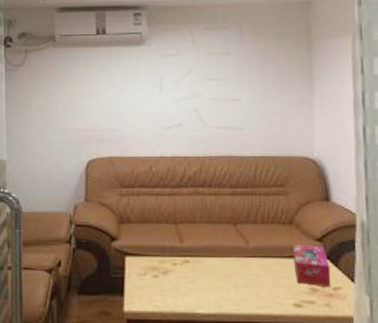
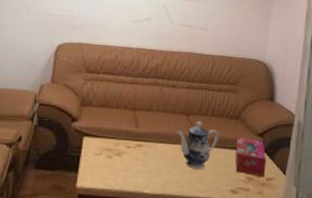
teapot: none [226,230,272,283] -> present [178,121,219,169]

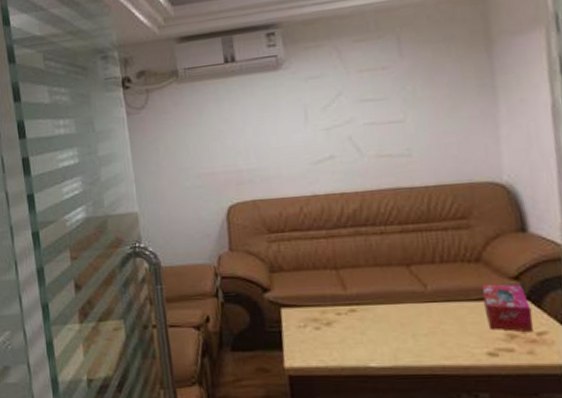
teapot: present [178,121,219,169] -> none [399,271,457,331]

